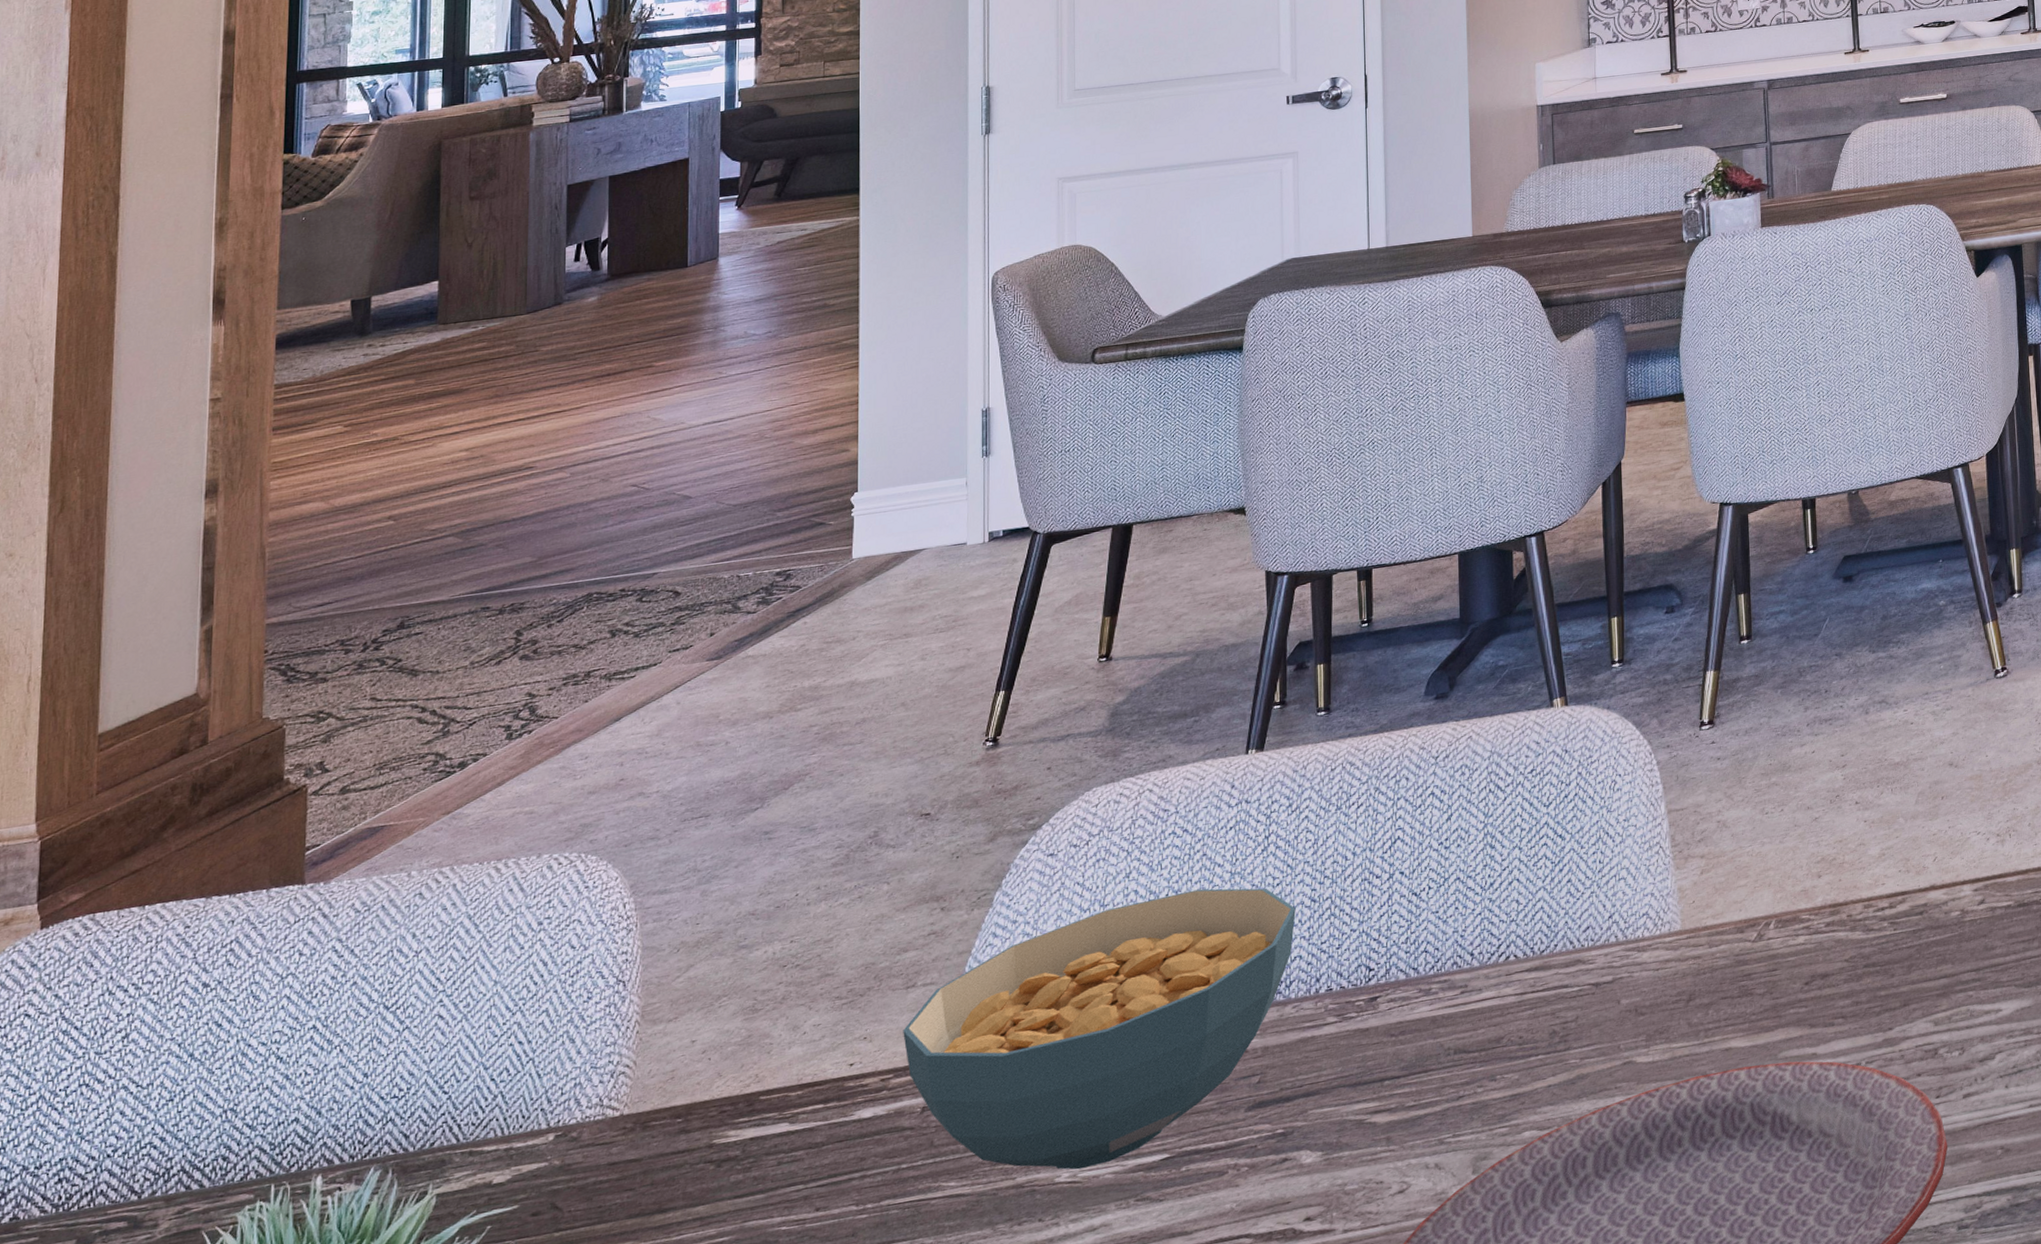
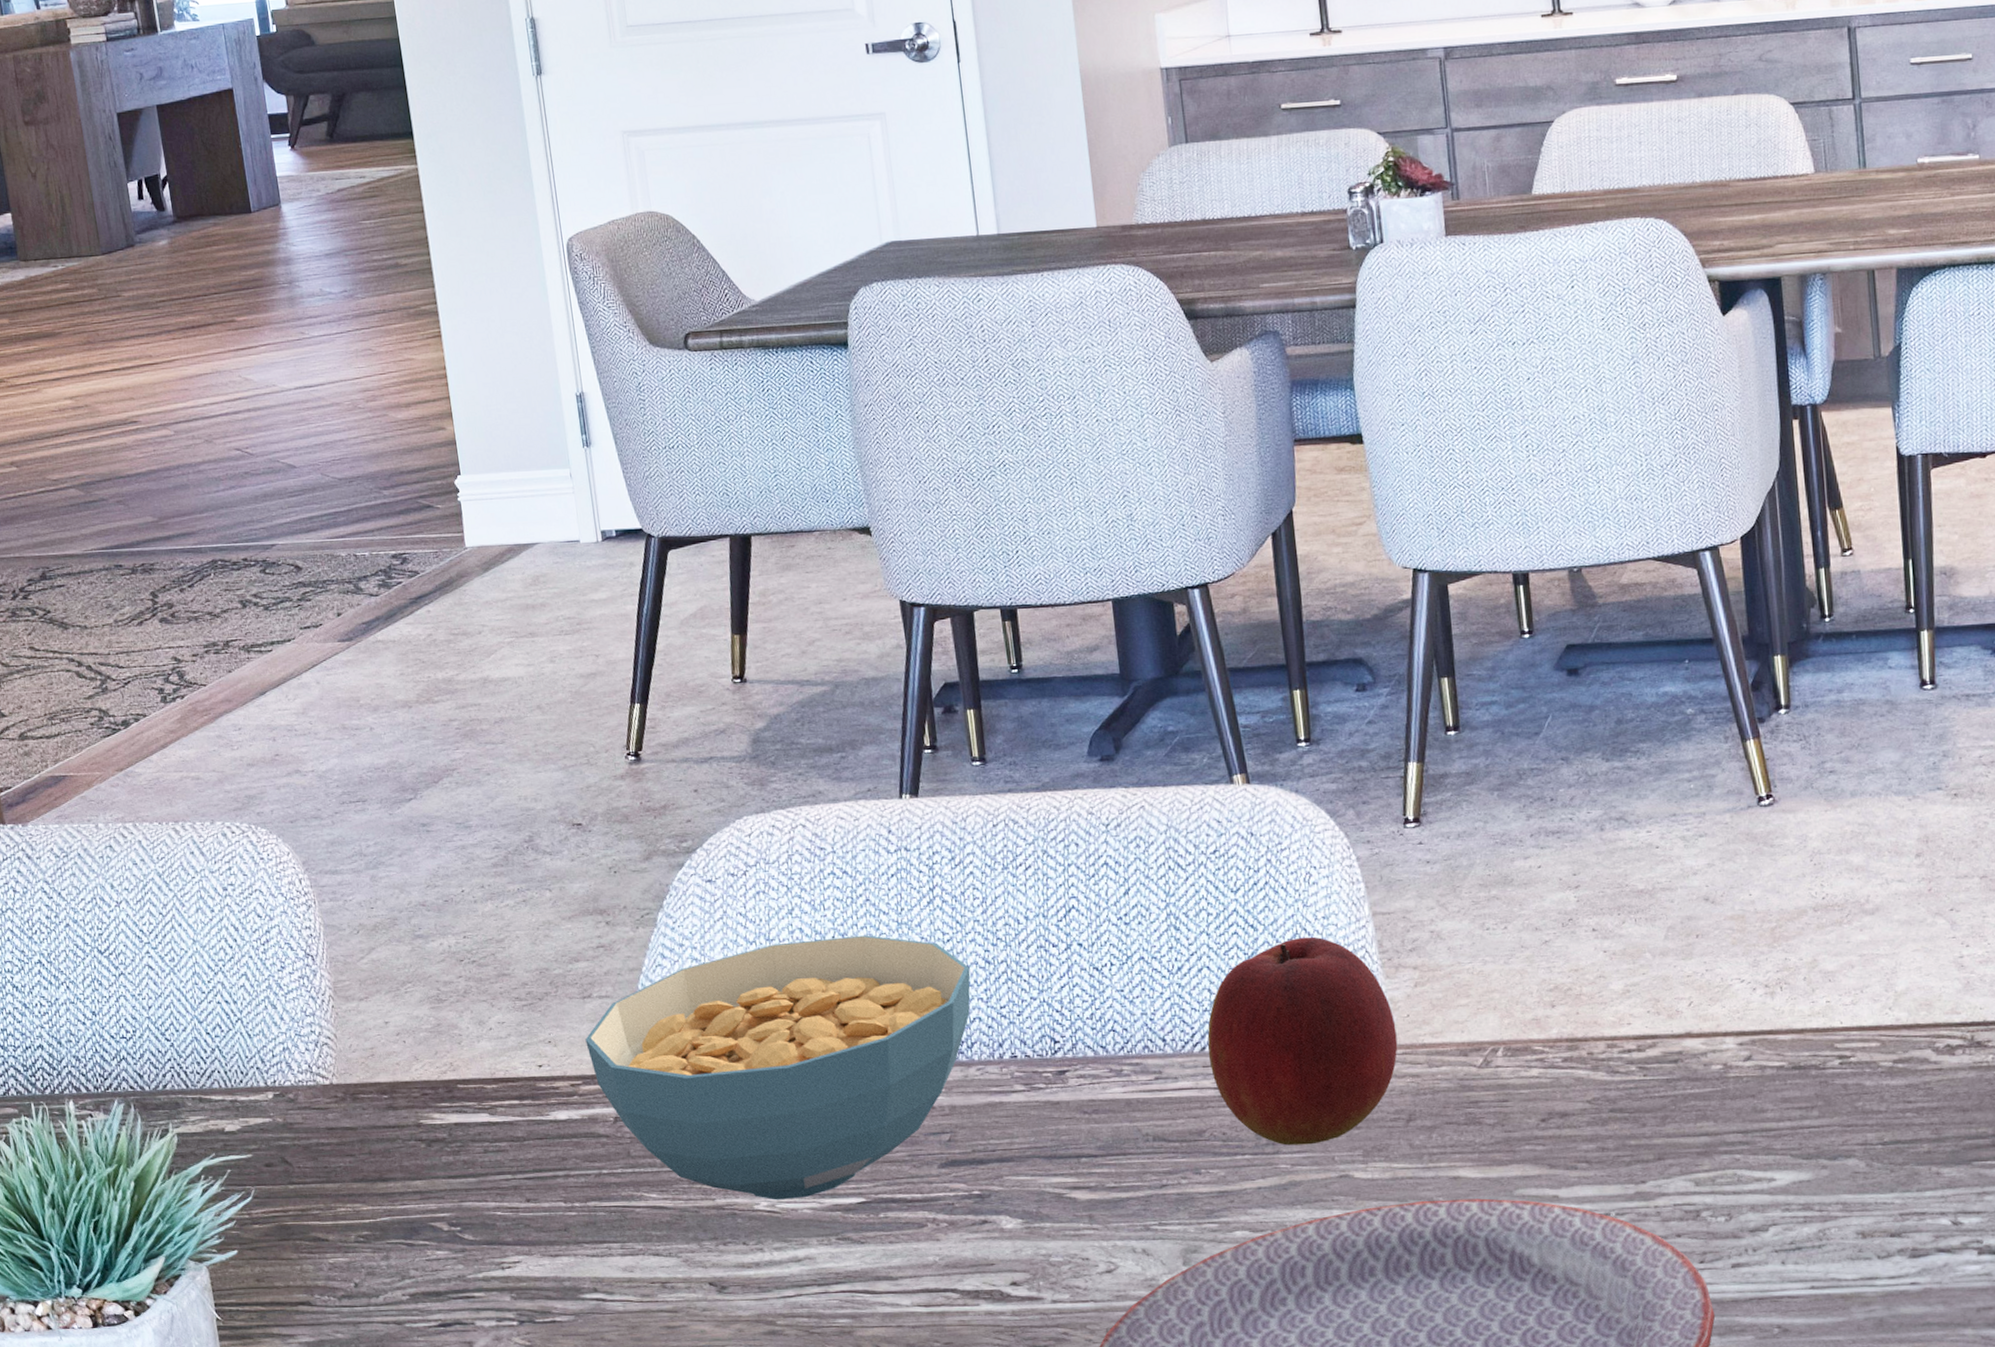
apple: none [1511,839,1683,1041] -> present [1207,936,1398,1146]

